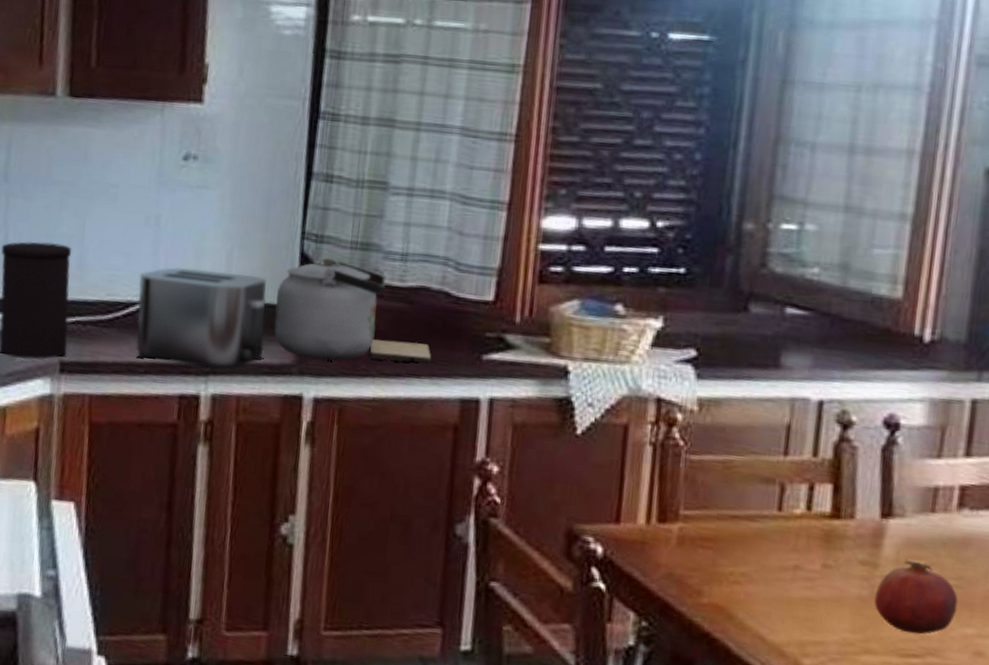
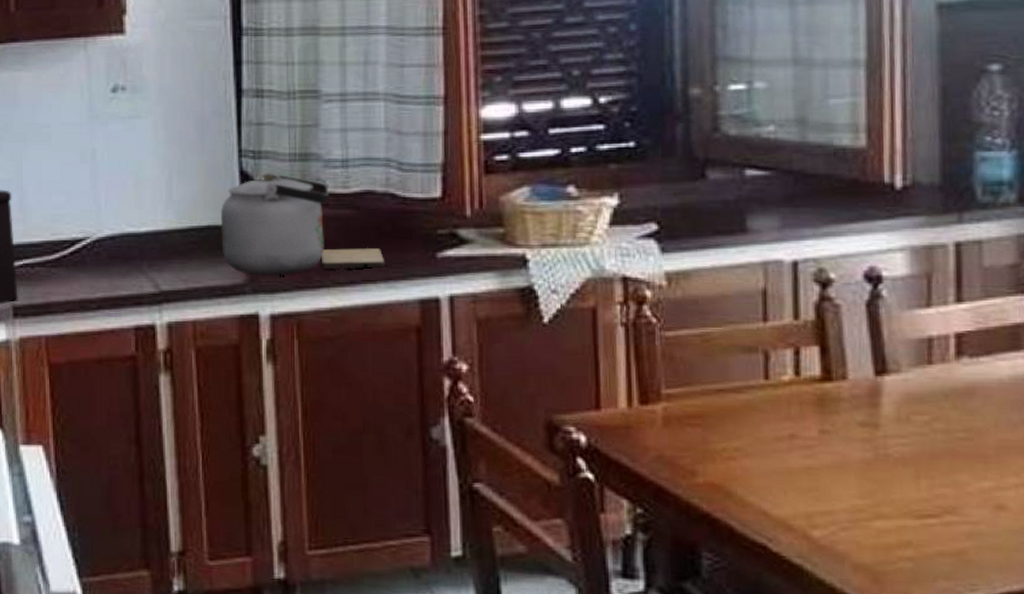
toaster: present [136,267,268,371] -> none [81,198,214,298]
fruit: present [874,560,958,635] -> none [879,417,970,493]

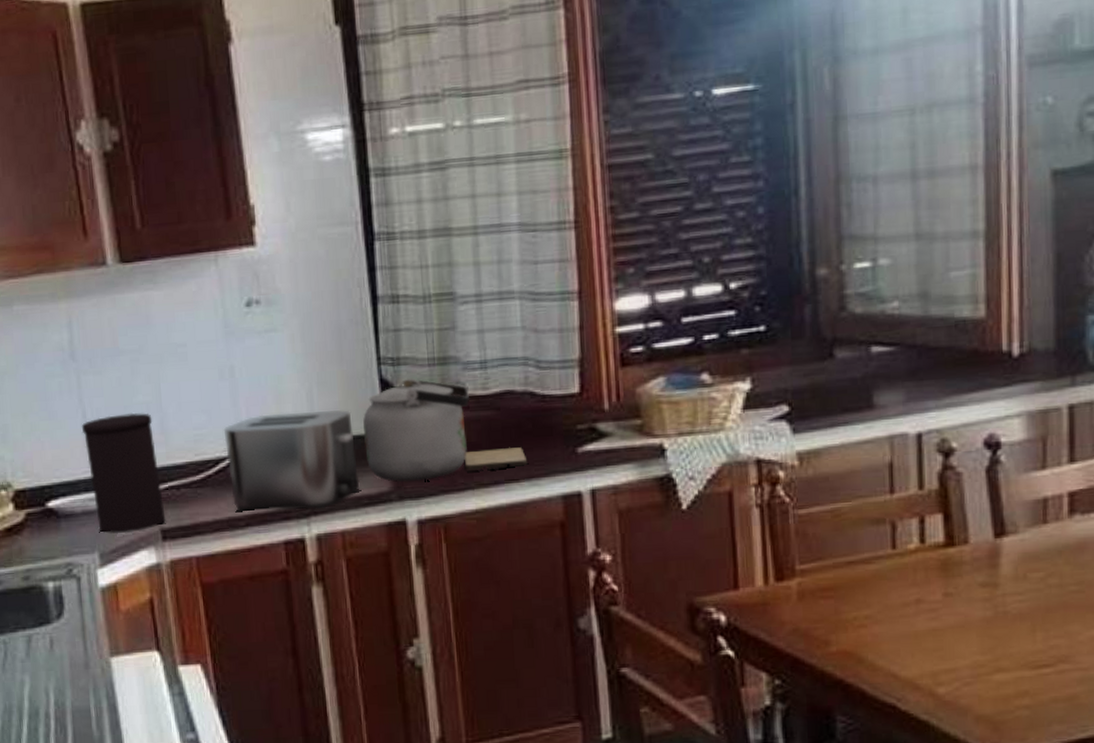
toaster: none [81,198,214,298] -> present [223,409,360,512]

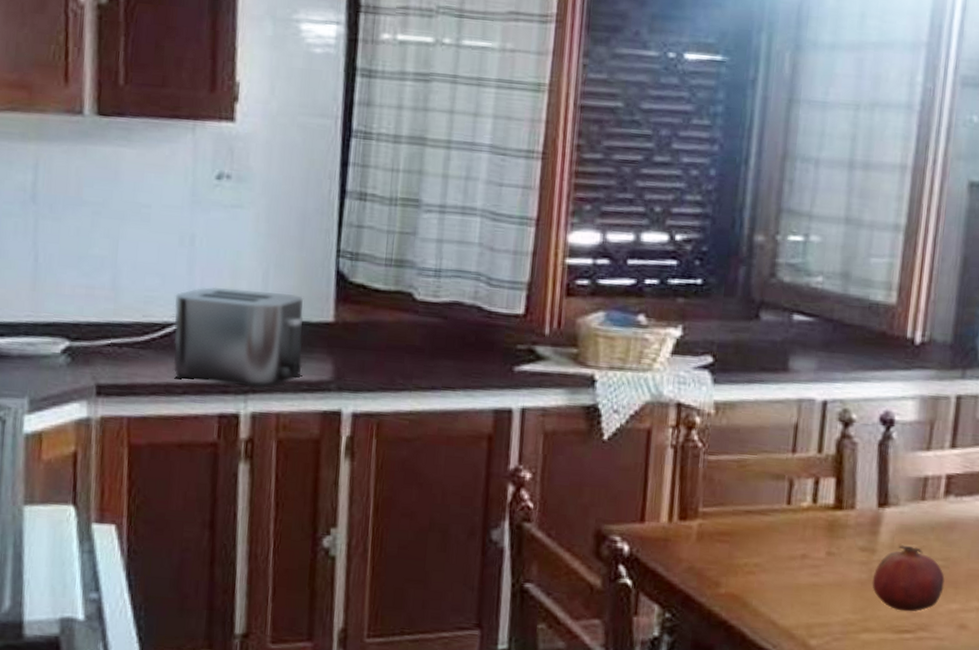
canister: present [81,412,166,534] -> none [31,263,105,384]
kettle: present [363,377,470,482] -> none [312,274,421,376]
cutting board: present [464,447,528,471] -> none [405,354,466,376]
fruit: none [999,574,1082,646] -> present [872,545,945,612]

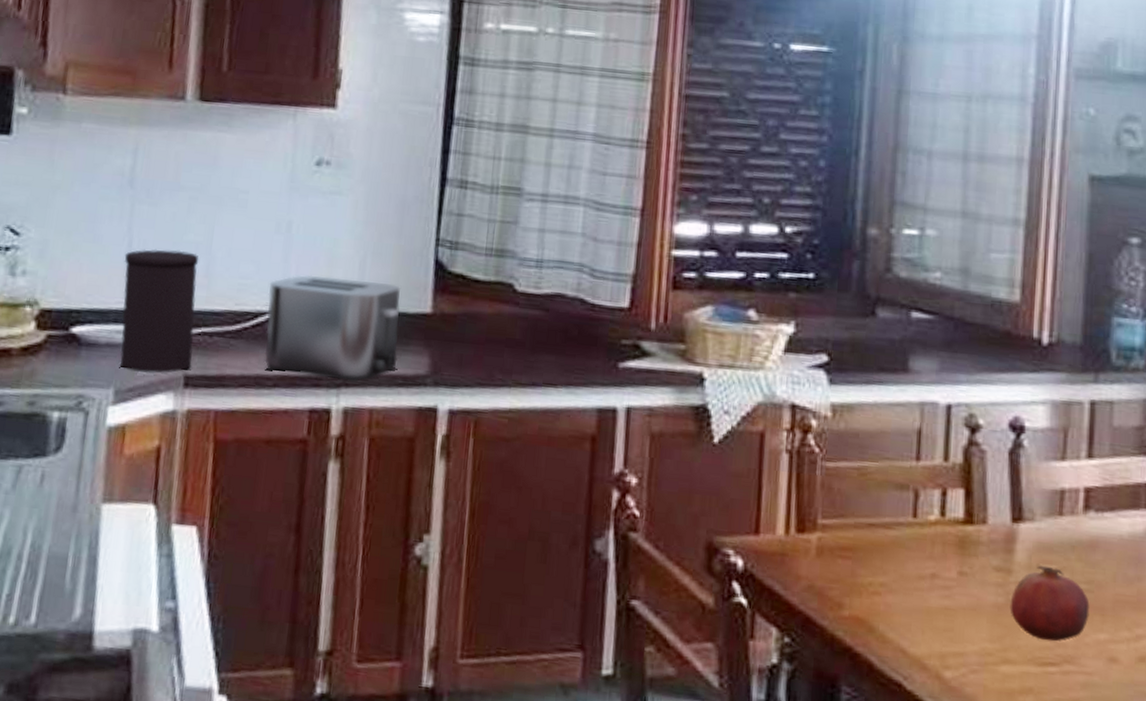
canister: none [31,263,105,384] -> present [119,249,199,374]

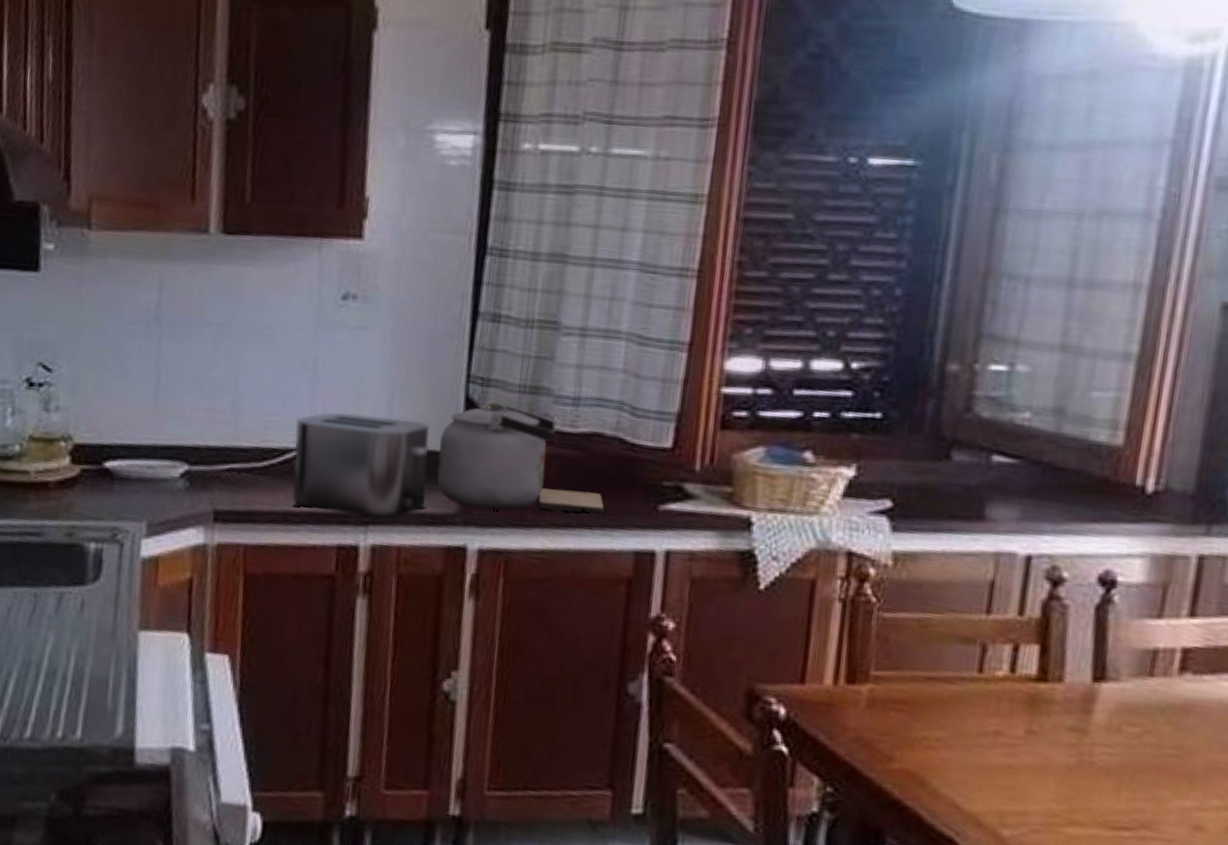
canister: present [119,249,199,374] -> none [151,385,226,509]
kettle: none [408,264,522,371] -> present [437,401,557,510]
cutting board: none [504,348,568,372] -> present [537,488,605,514]
fruit: present [1010,565,1090,642] -> none [1082,727,1177,807]

